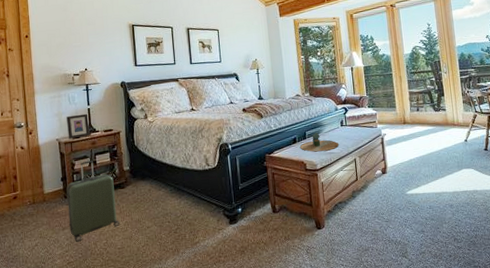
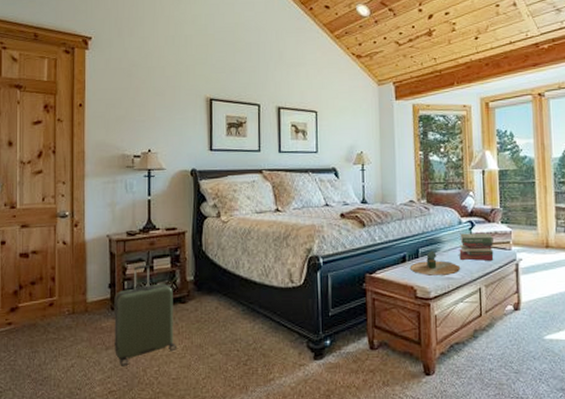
picture frame: present [66,113,90,139] -> none [121,206,148,236]
books: none [337,115,365,138] -> present [459,232,494,261]

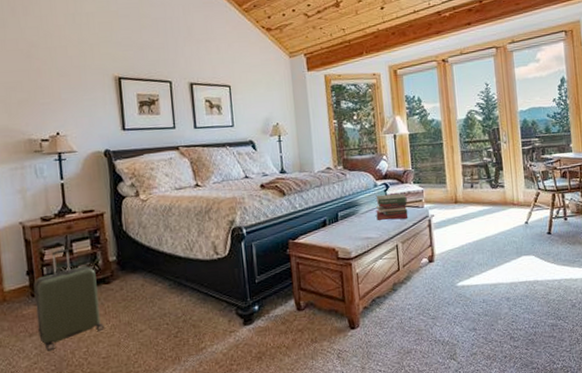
decorative tray: present [411,250,460,276] -> none [331,213,378,237]

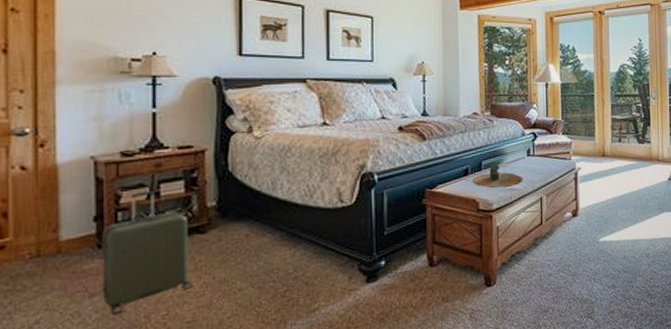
decorative tray: none [331,213,378,237] -> present [473,162,522,188]
books: present [376,193,409,220] -> none [522,143,555,172]

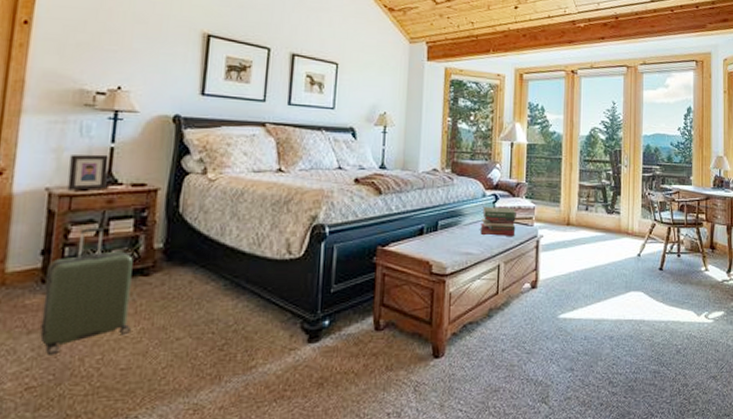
picture frame: none [112,120,152,157] -> present [67,154,109,191]
decorative tray: present [473,162,522,188] -> none [428,223,480,250]
books: none [522,143,555,172] -> present [480,206,516,236]

